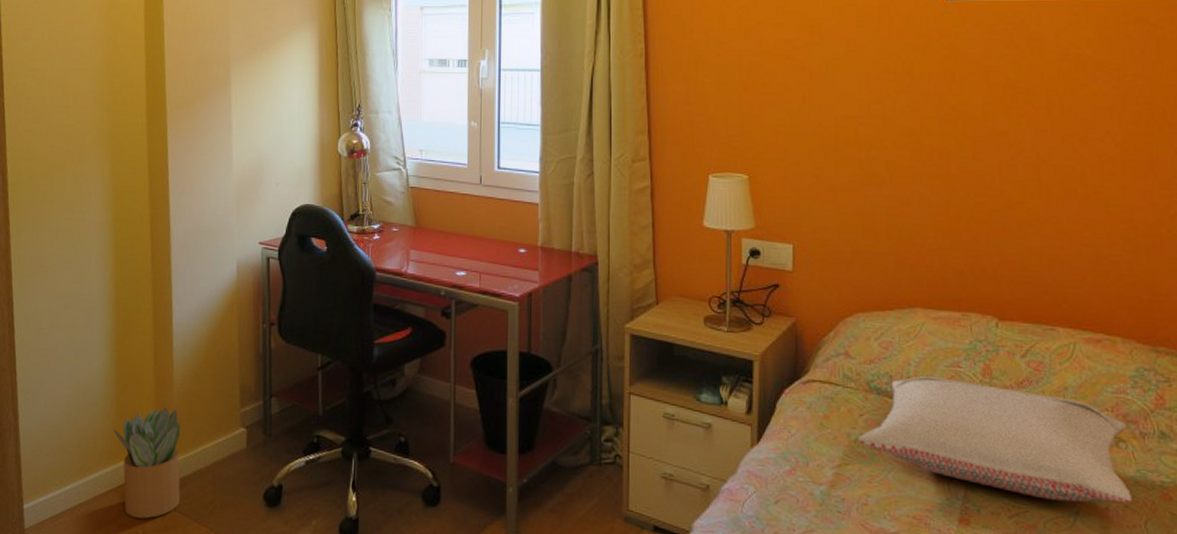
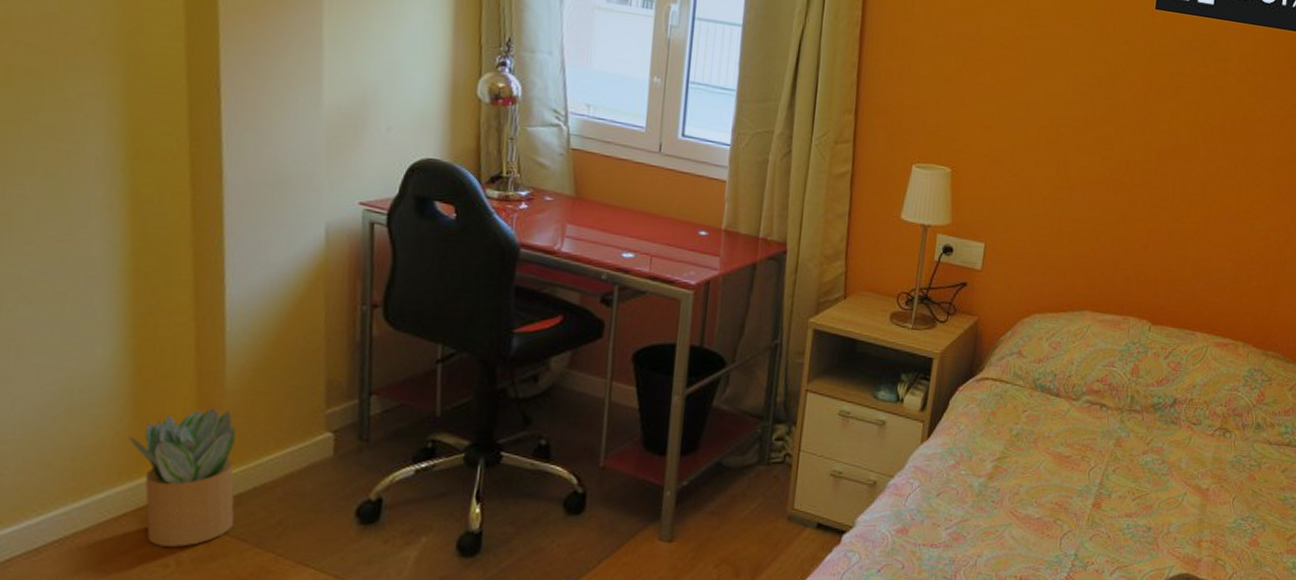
pillow: present [858,376,1132,503] -> none [1018,375,1234,485]

